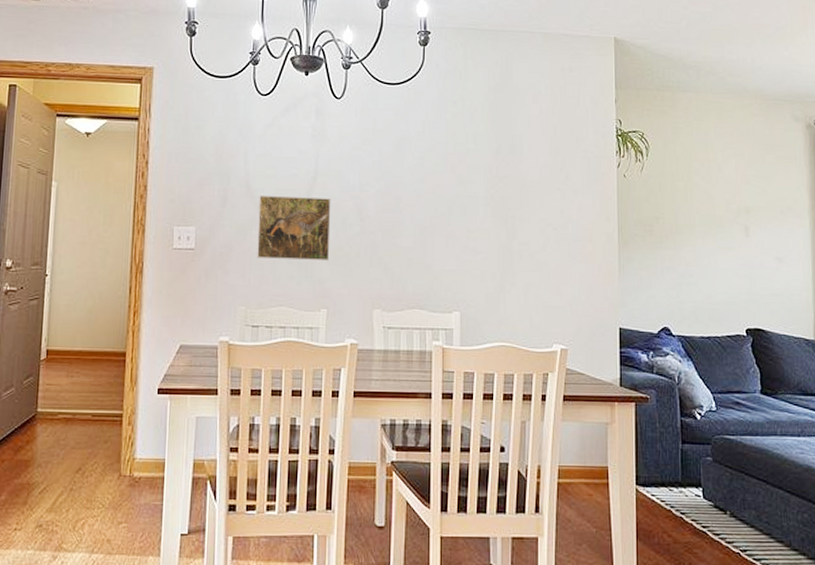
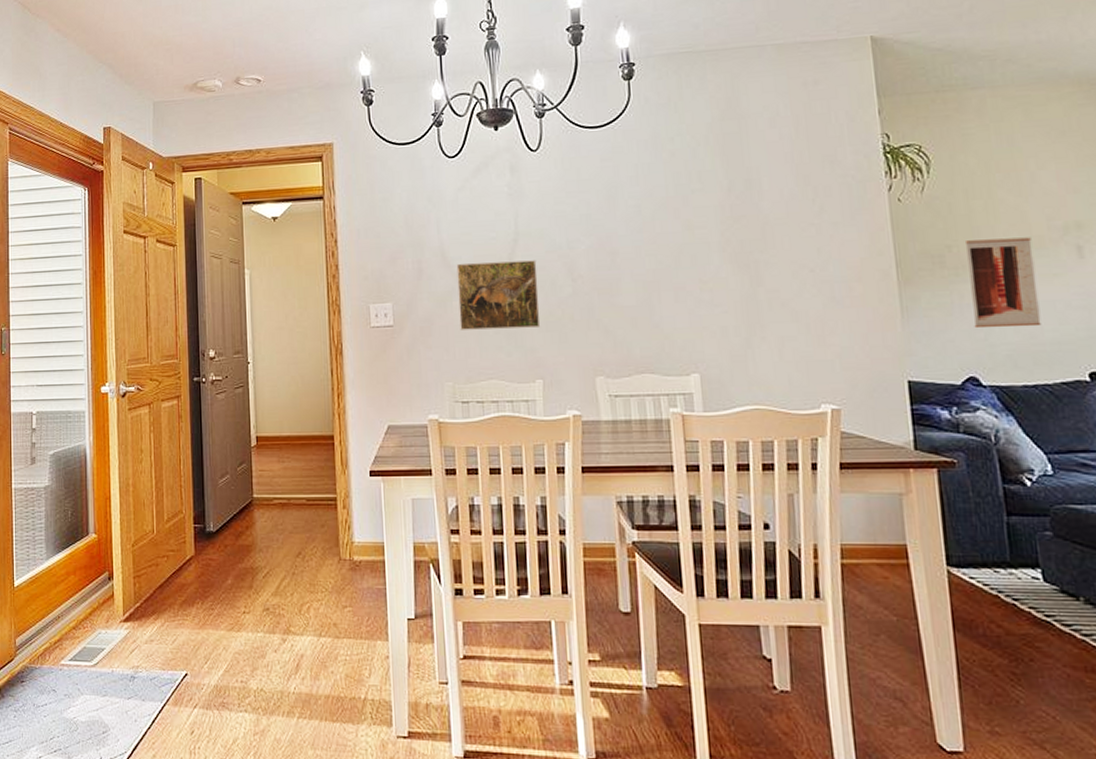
wall art: none [670,215,717,289] -> present [966,237,1042,329]

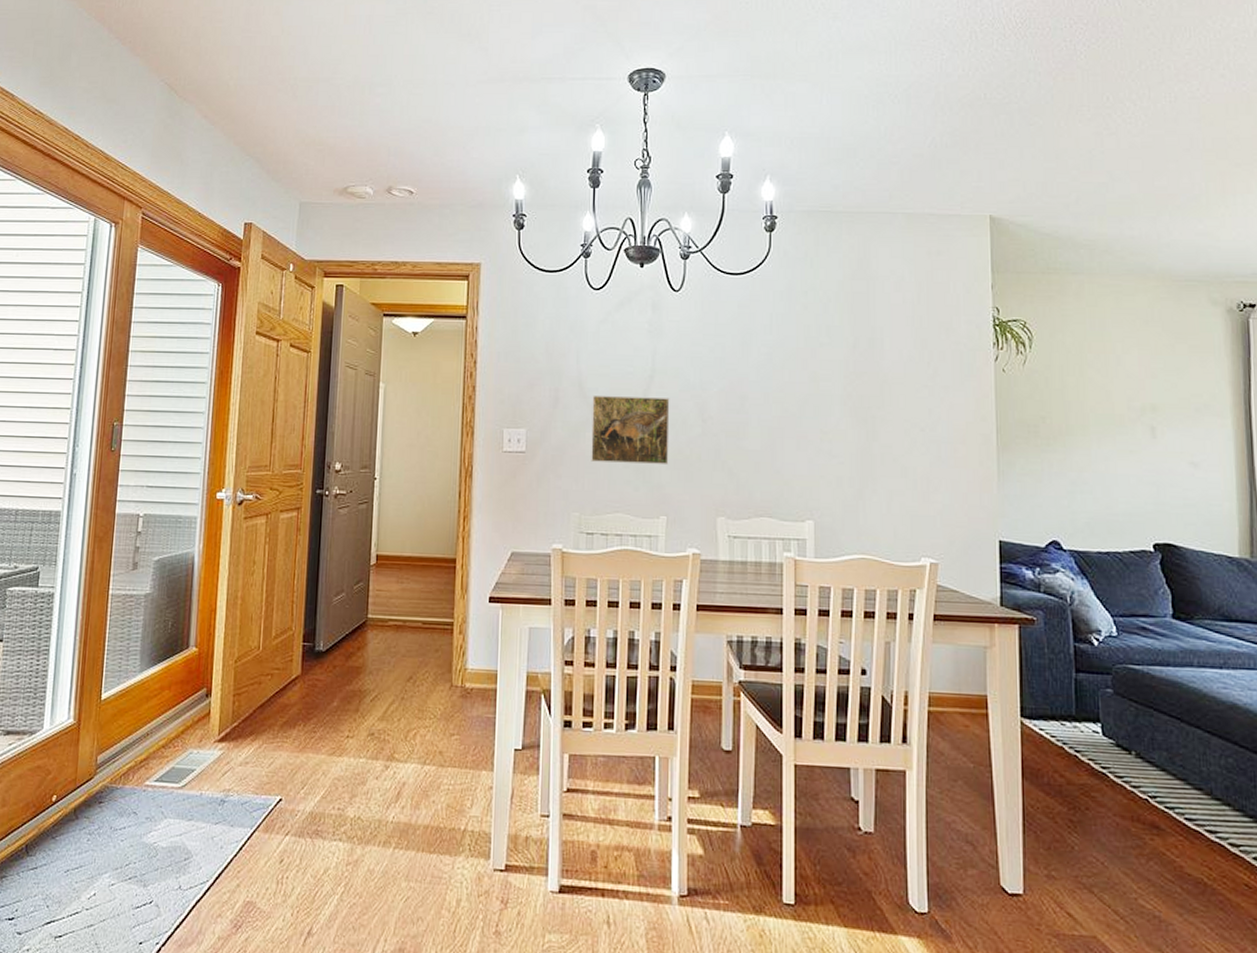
wall art: present [966,237,1042,329] -> none [1058,414,1117,498]

